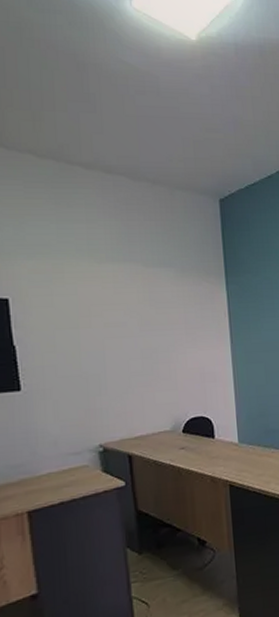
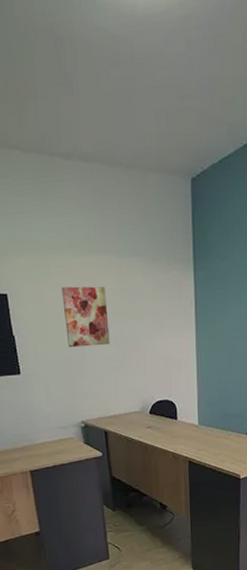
wall art: none [78,294,135,360] -> present [61,286,110,348]

